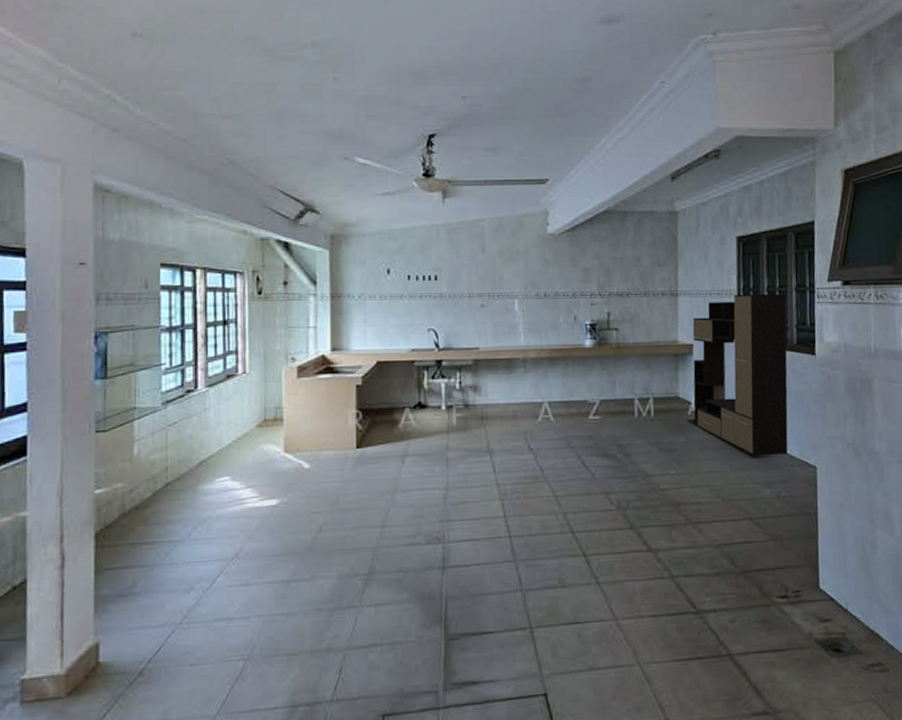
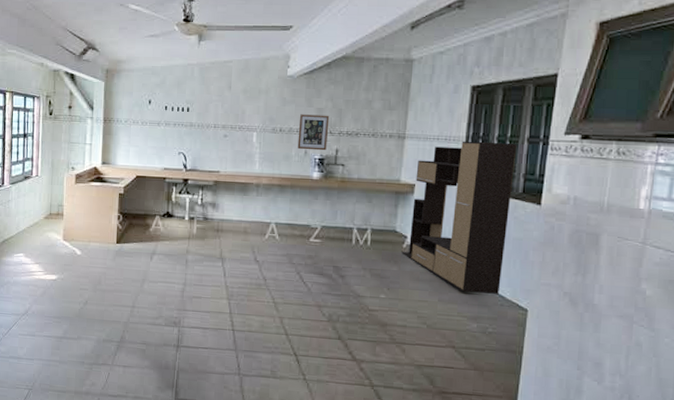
wall art: none [564,275,598,316] -> present [297,114,330,151]

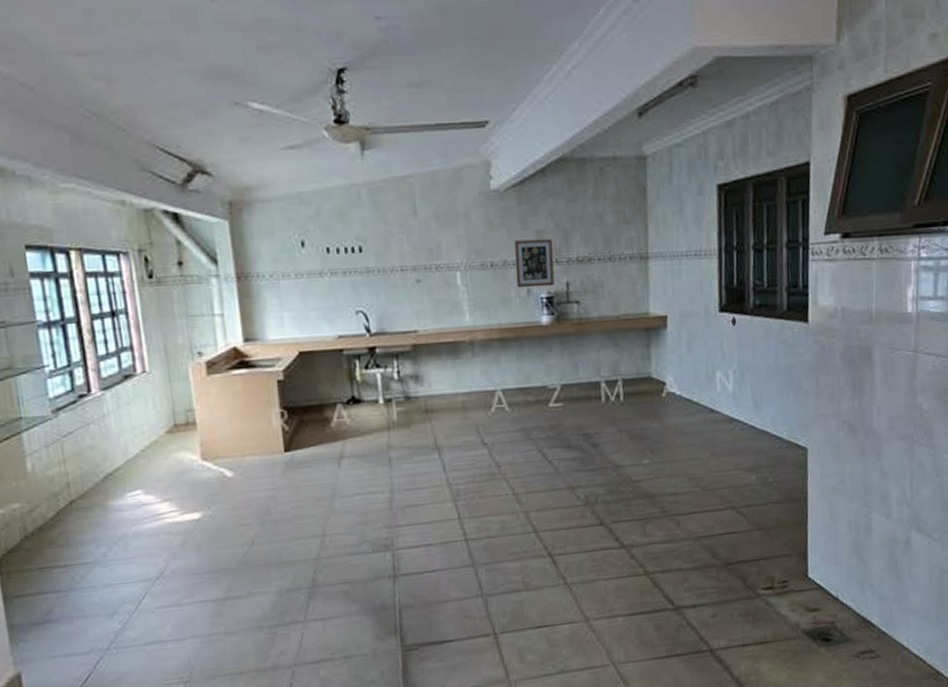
media console: present [401,141,517,294] -> none [661,252,776,439]

